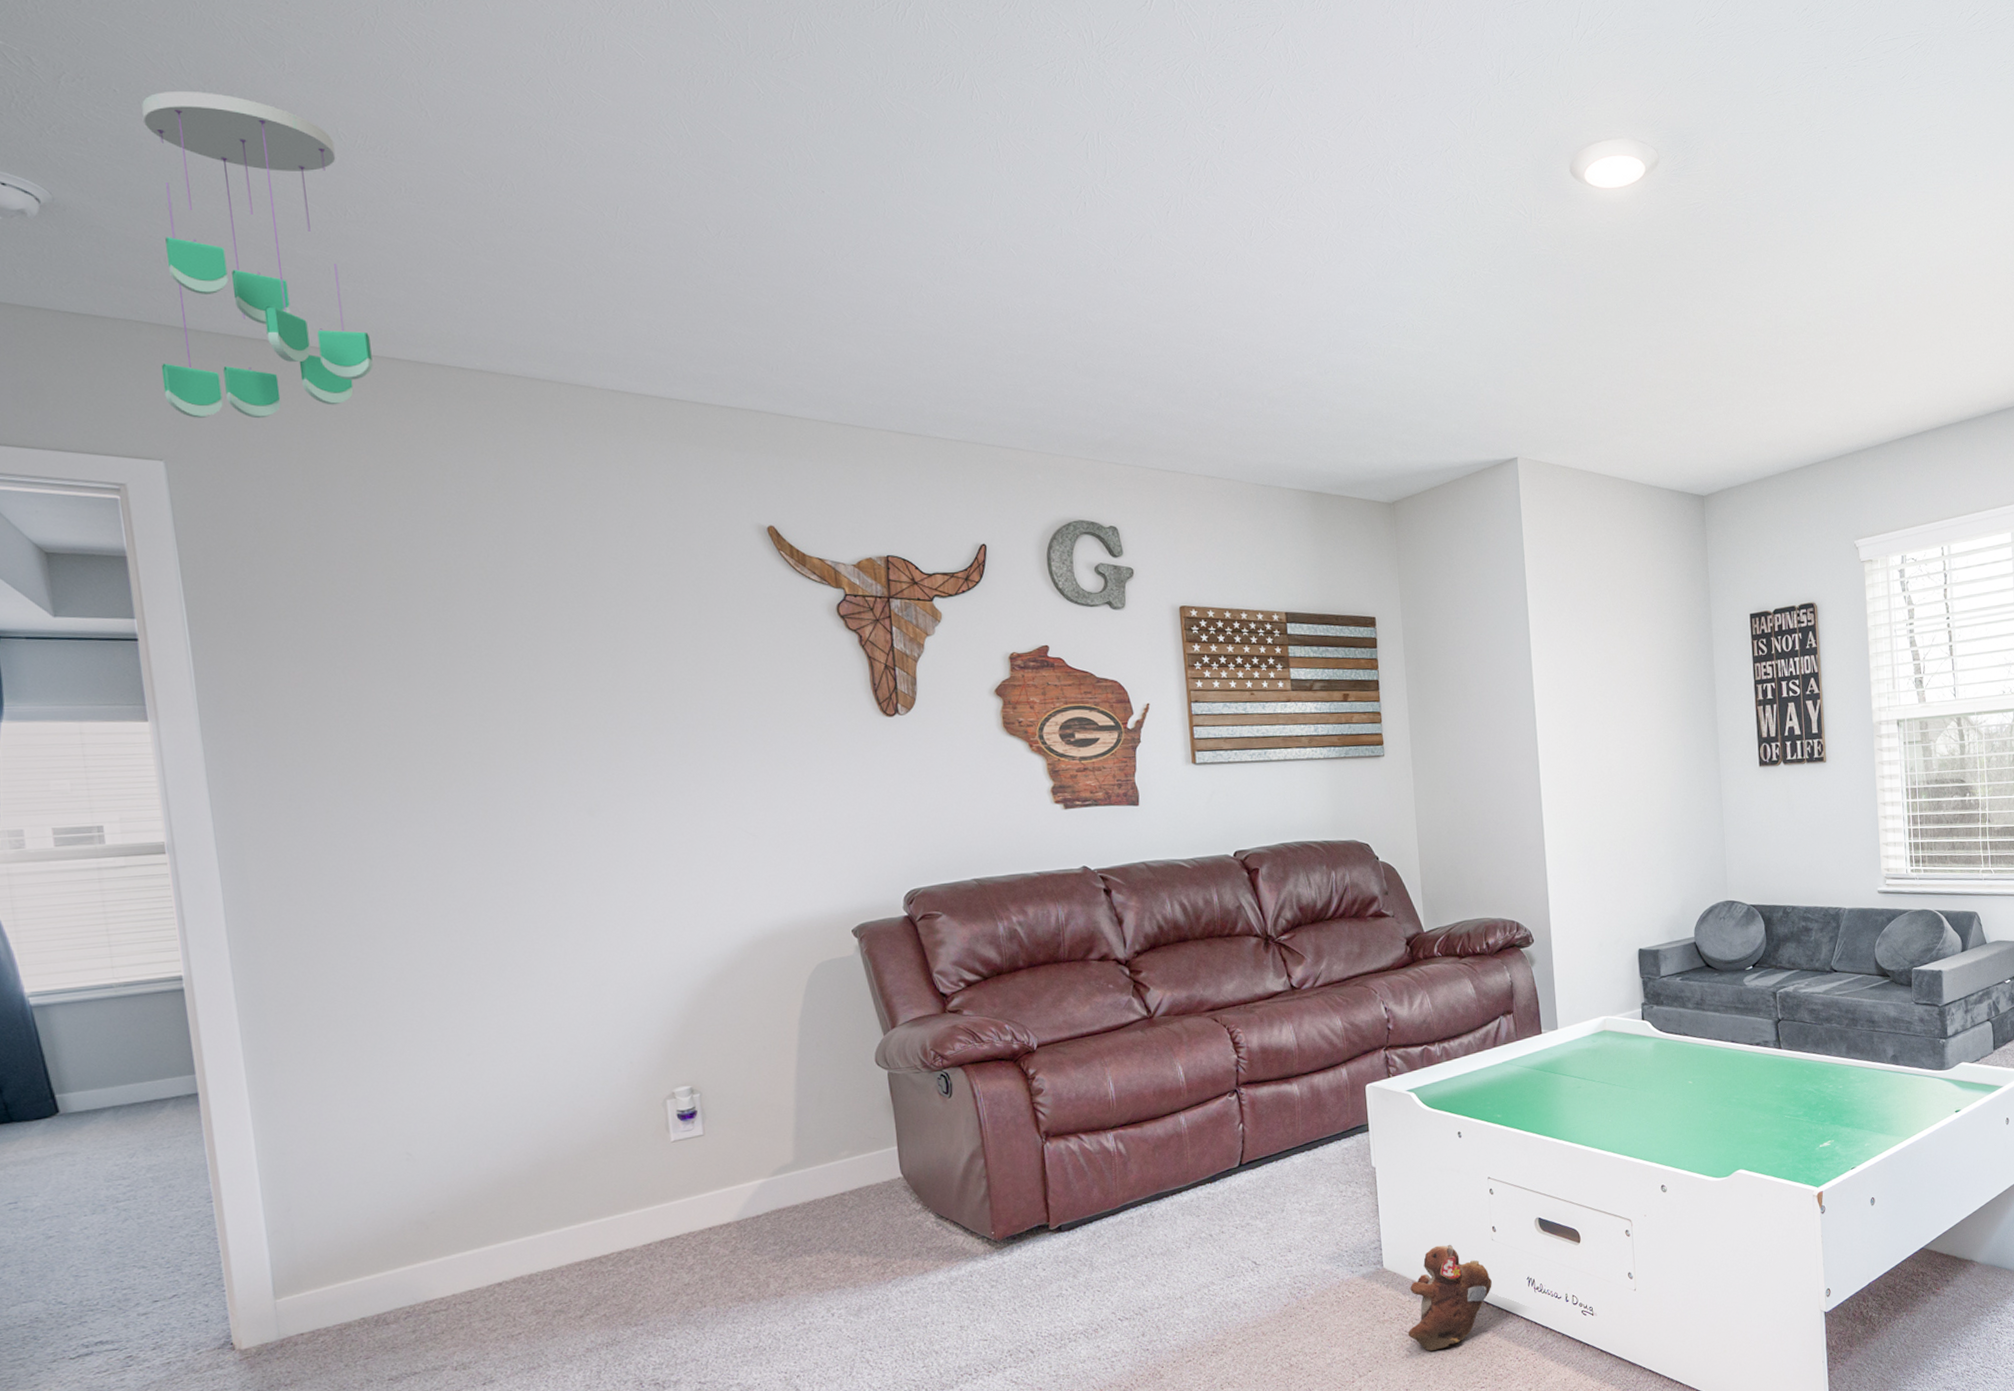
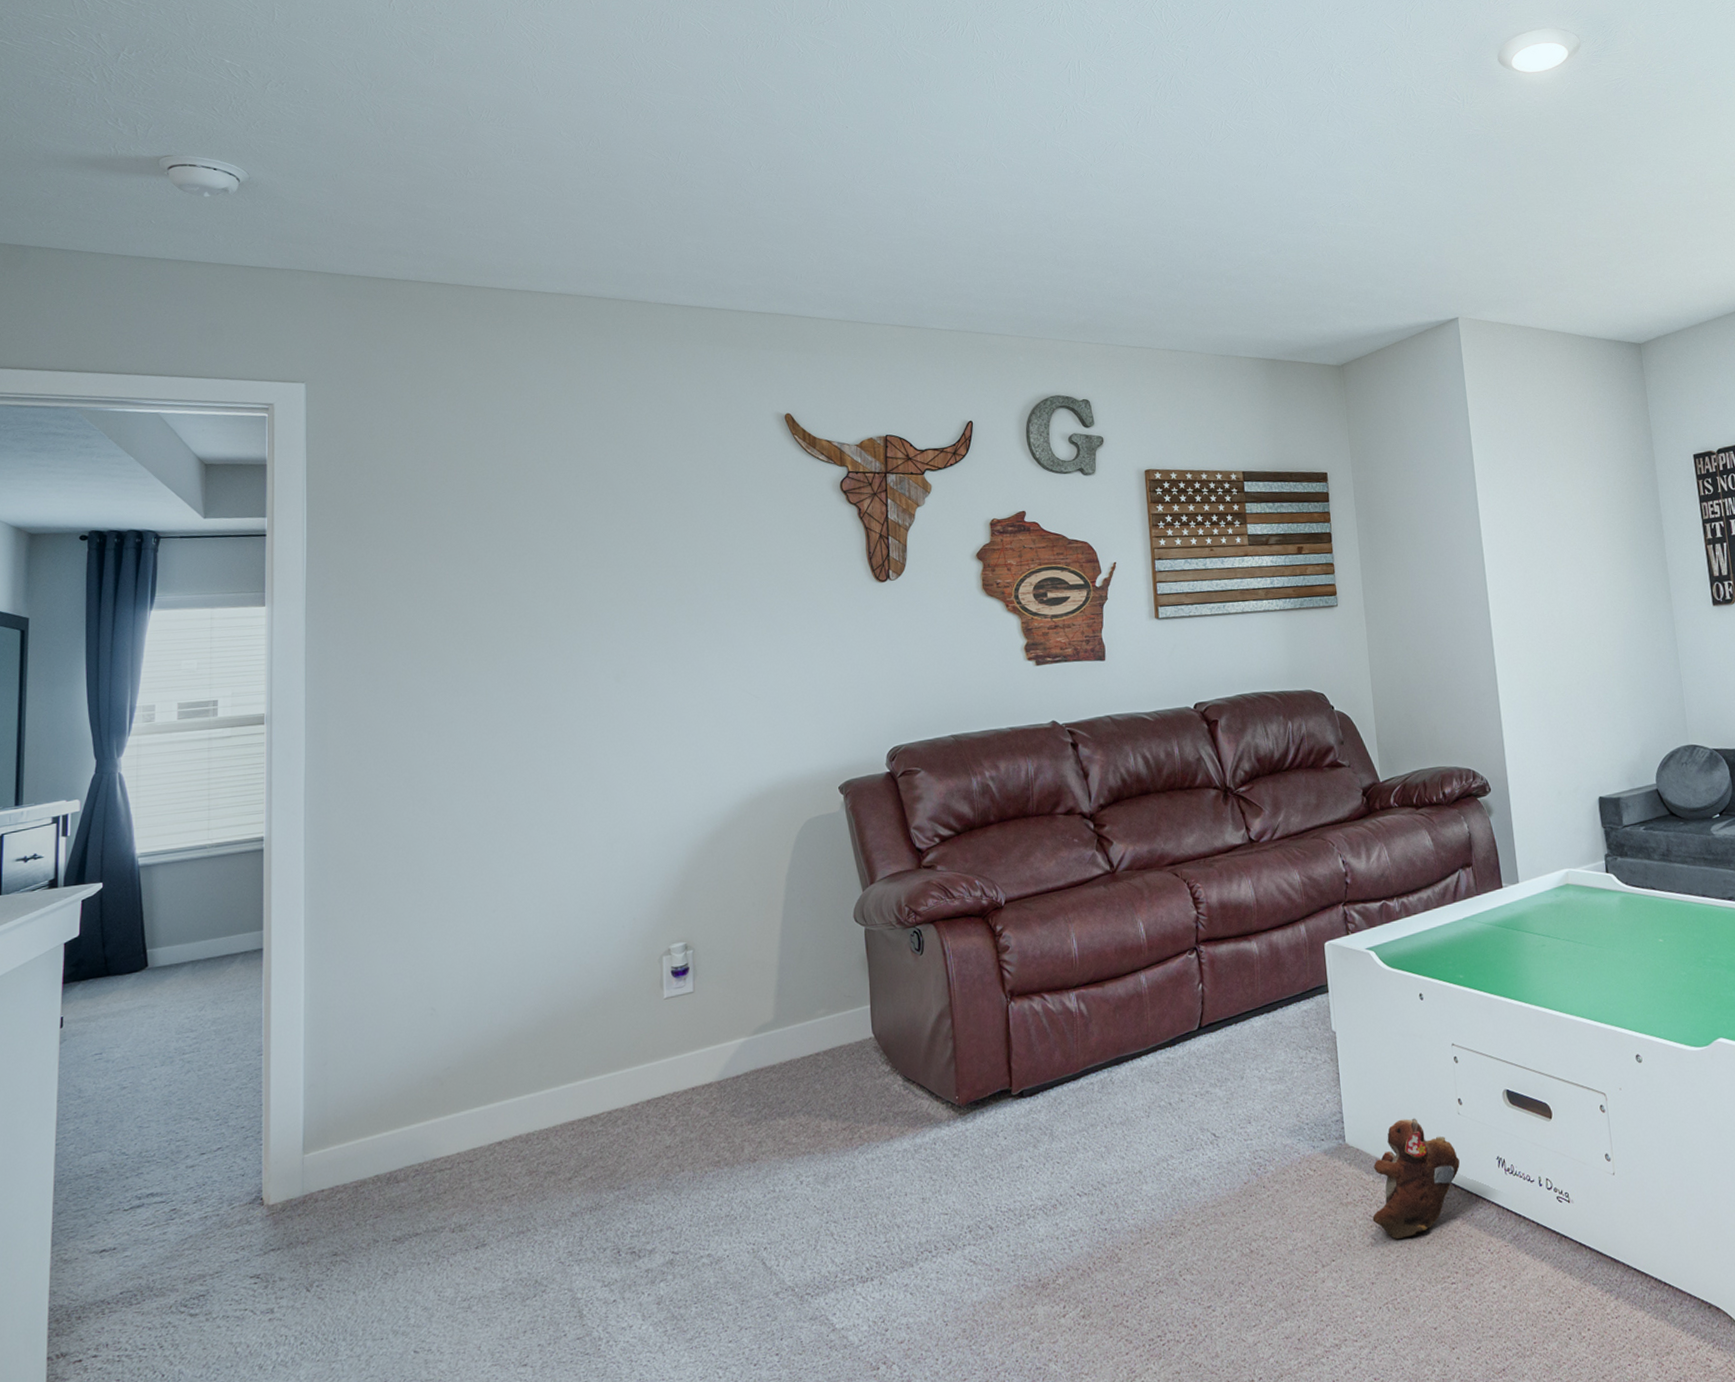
ceiling mobile: present [141,92,373,419] -> none [312,86,475,346]

